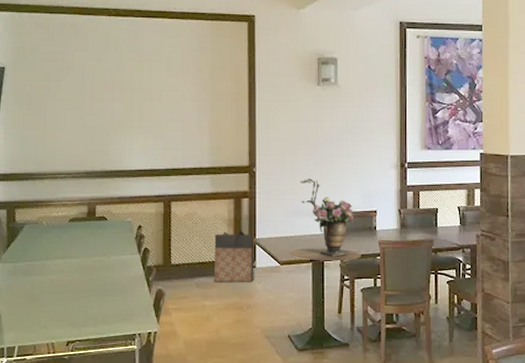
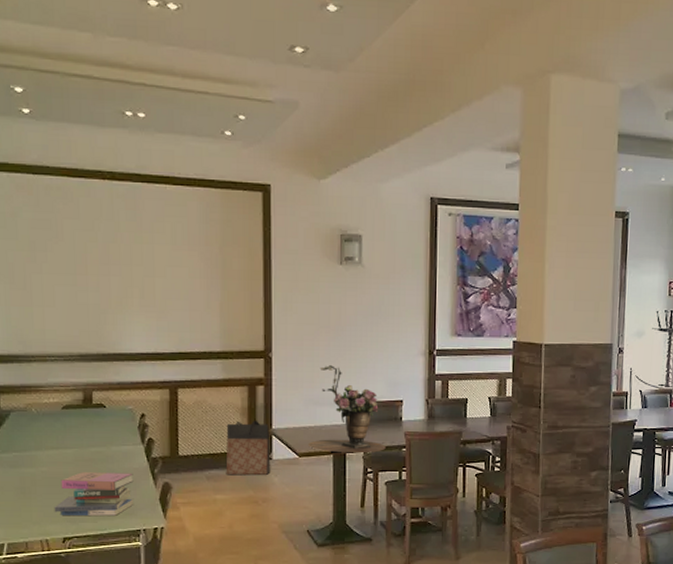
books: none [59,280,131,321] -> present [54,472,134,516]

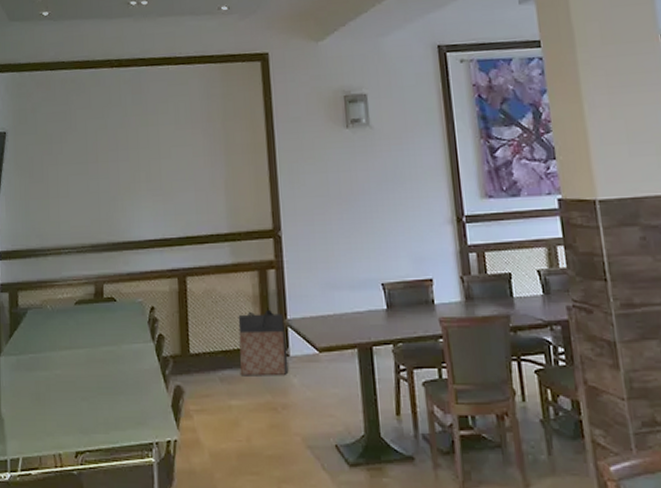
books: present [54,472,134,516] -> none [67,375,145,426]
flower arrangement: present [307,364,386,454] -> none [327,240,419,347]

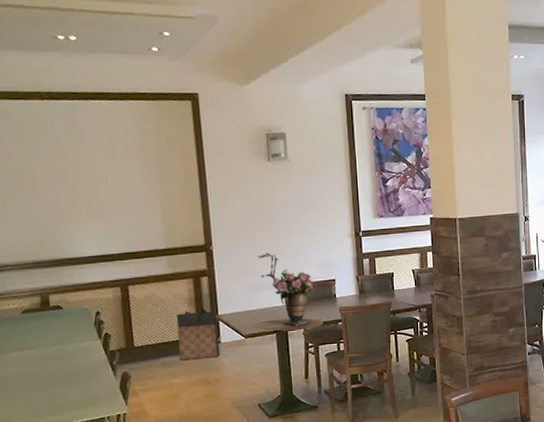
flower arrangement: none [327,240,419,347] -> present [252,252,324,332]

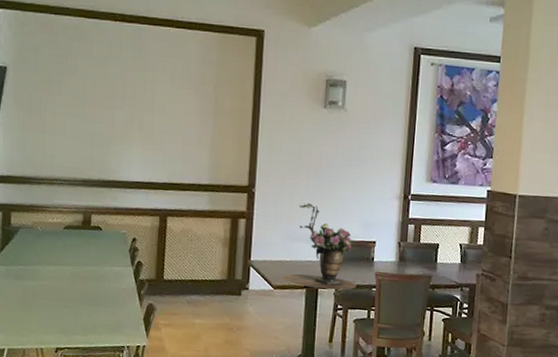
bag: present [176,308,220,361] -> none [205,251,248,304]

